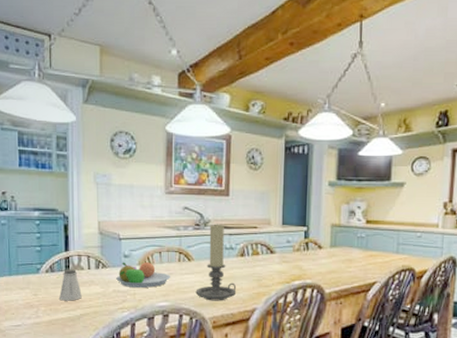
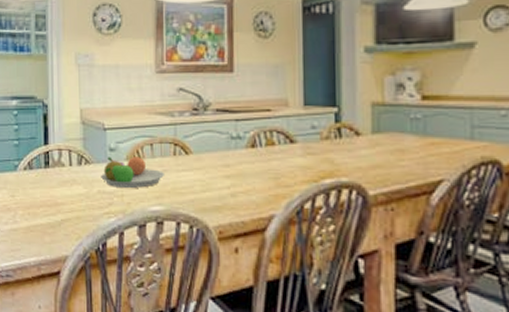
saltshaker: present [59,269,82,301] -> none [38,166,63,204]
candle holder: present [195,224,237,301] -> none [195,107,248,206]

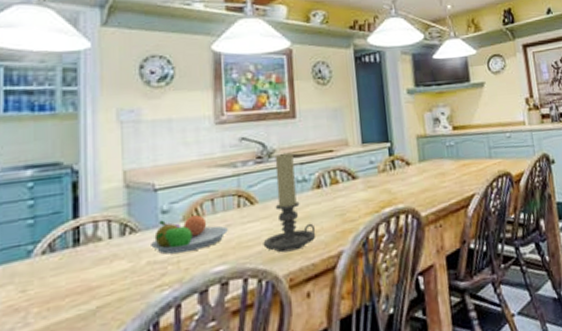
candle holder: none [195,107,248,206] -> present [263,153,316,253]

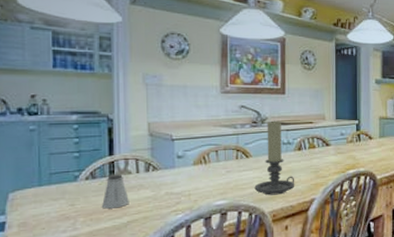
saltshaker: none [63,242,99,293] -> present [102,174,129,209]
fruit bowl: present [151,213,229,255] -> none [169,160,229,189]

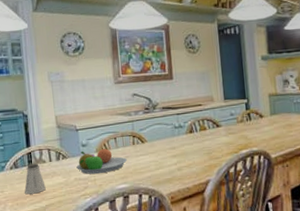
fruit bowl: none [169,160,229,189] -> present [76,147,128,174]
candle holder: present [254,120,295,196] -> none [151,106,190,178]

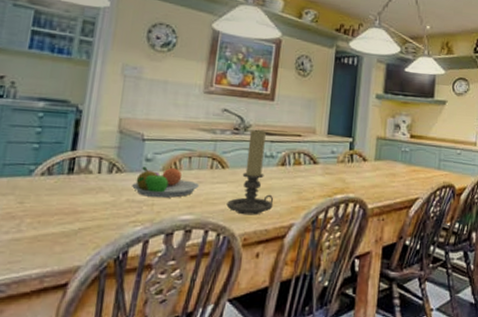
saltshaker: present [24,163,46,195] -> none [54,172,85,212]
candle holder: none [151,106,190,178] -> present [226,129,274,215]

